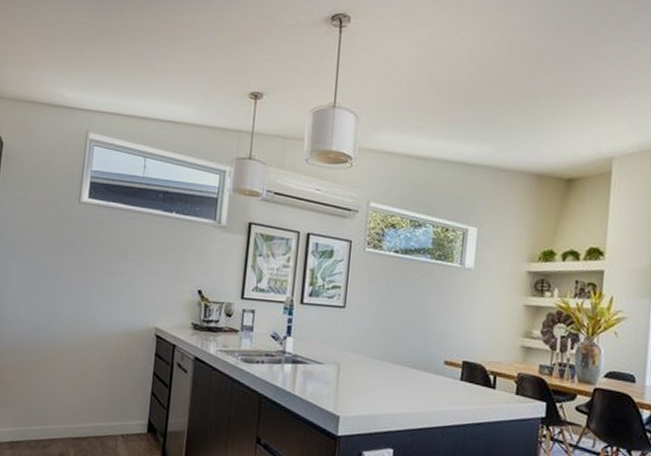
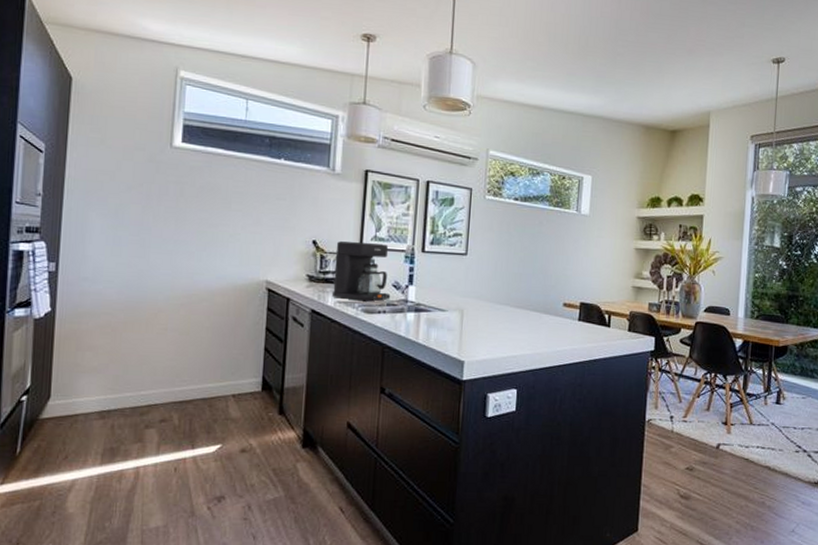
coffee maker: none [214,291,269,351] -> present [331,240,391,301]

